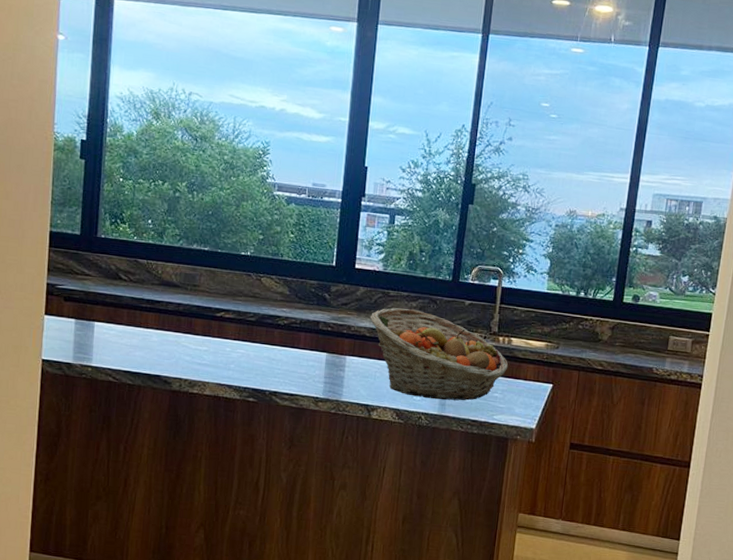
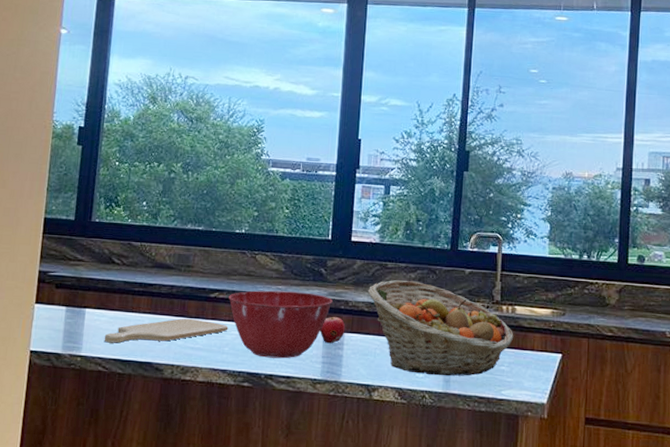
chopping board: none [113,335,234,357] -> present [104,318,229,343]
mixing bowl: none [234,312,336,378] -> present [229,290,333,359]
apple: none [323,339,348,366] -> present [320,316,346,344]

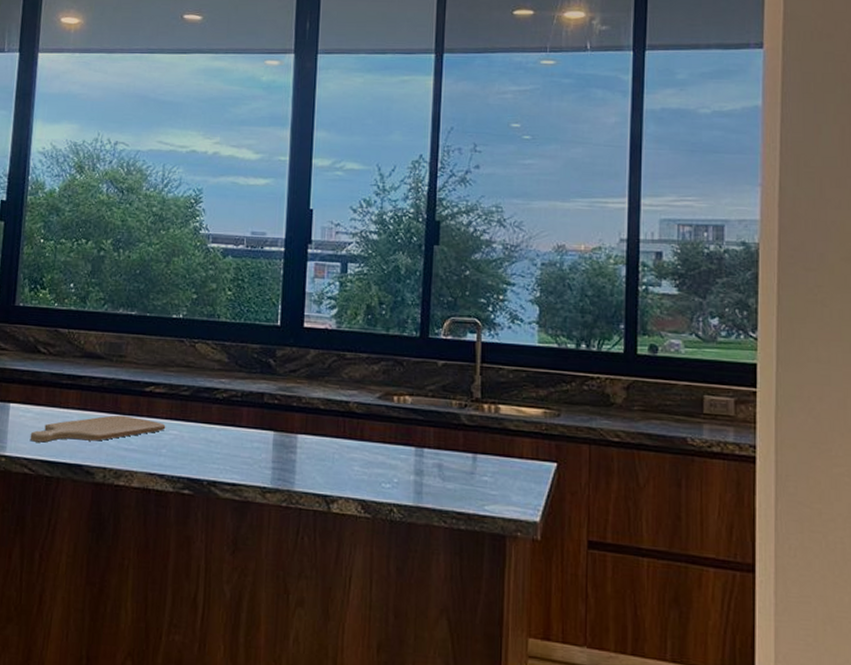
mixing bowl: present [229,290,333,359] -> none [166,384,283,463]
apple: present [320,316,346,344] -> none [269,414,299,447]
fruit basket: present [367,280,514,376] -> none [323,373,498,488]

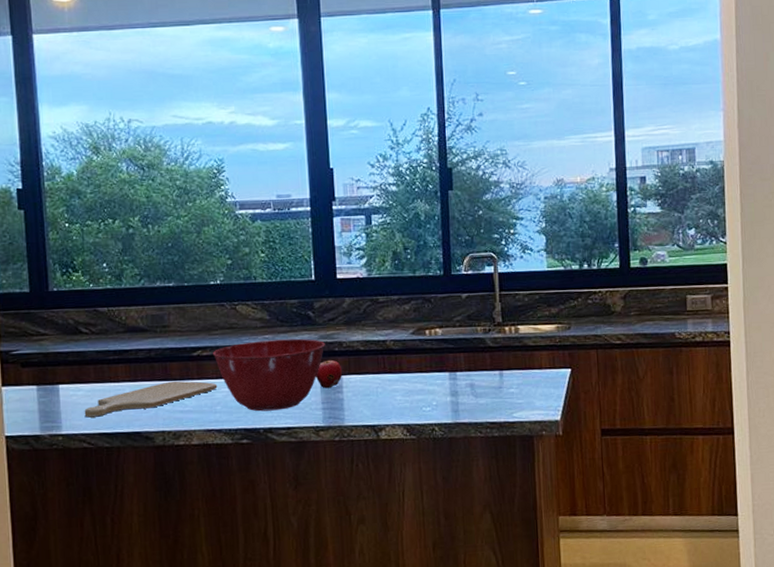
mixing bowl: none [166,384,283,463] -> present [213,338,325,412]
apple: none [269,414,299,447] -> present [316,359,343,389]

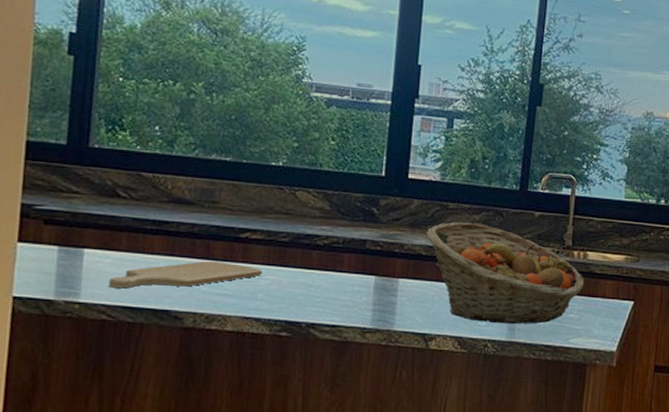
mixing bowl: present [213,338,325,412] -> none [263,231,386,306]
apple: present [316,359,343,389] -> none [371,260,400,290]
fruit basket: none [361,312,520,407] -> present [426,222,585,325]

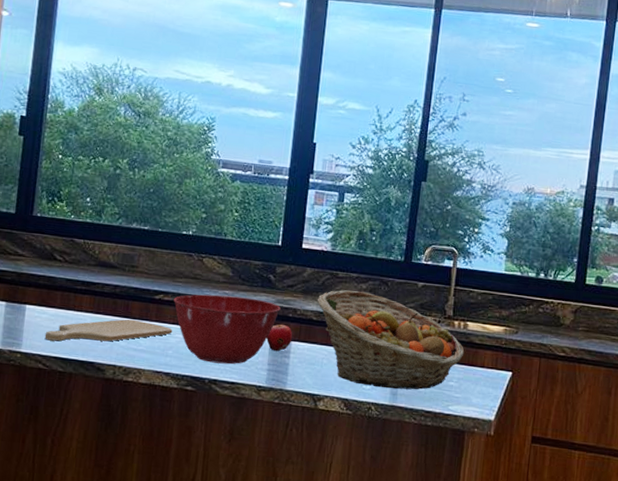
mixing bowl: none [263,231,386,306] -> present [174,294,281,365]
apple: none [371,260,400,290] -> present [266,323,293,352]

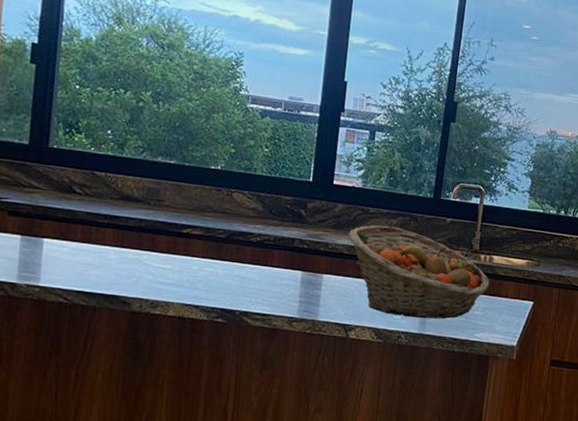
chopping board: present [44,319,173,342] -> none [65,253,202,275]
mixing bowl: present [174,294,281,365] -> none [202,228,312,297]
apple: present [266,323,293,352] -> none [298,257,325,284]

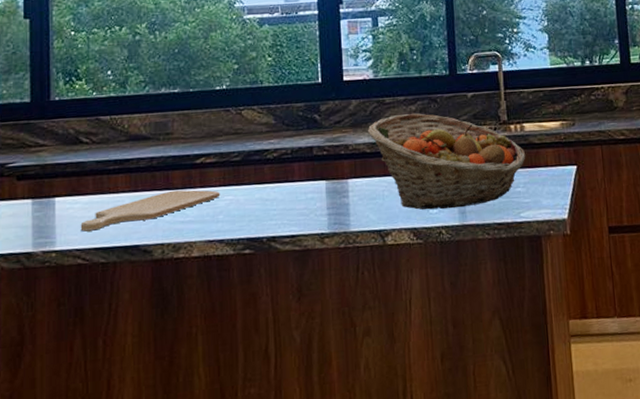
chopping board: none [65,253,202,275] -> present [80,189,221,232]

